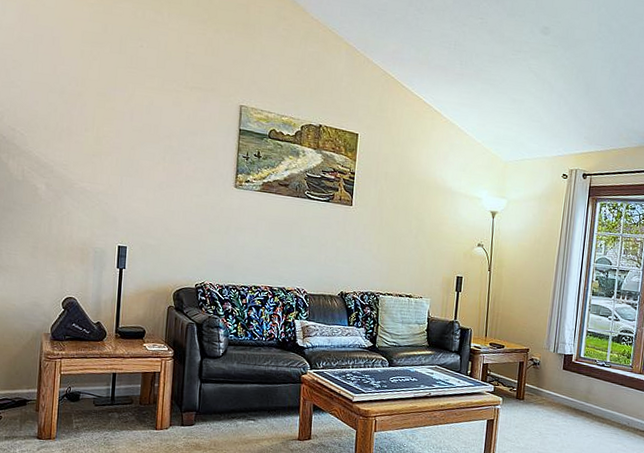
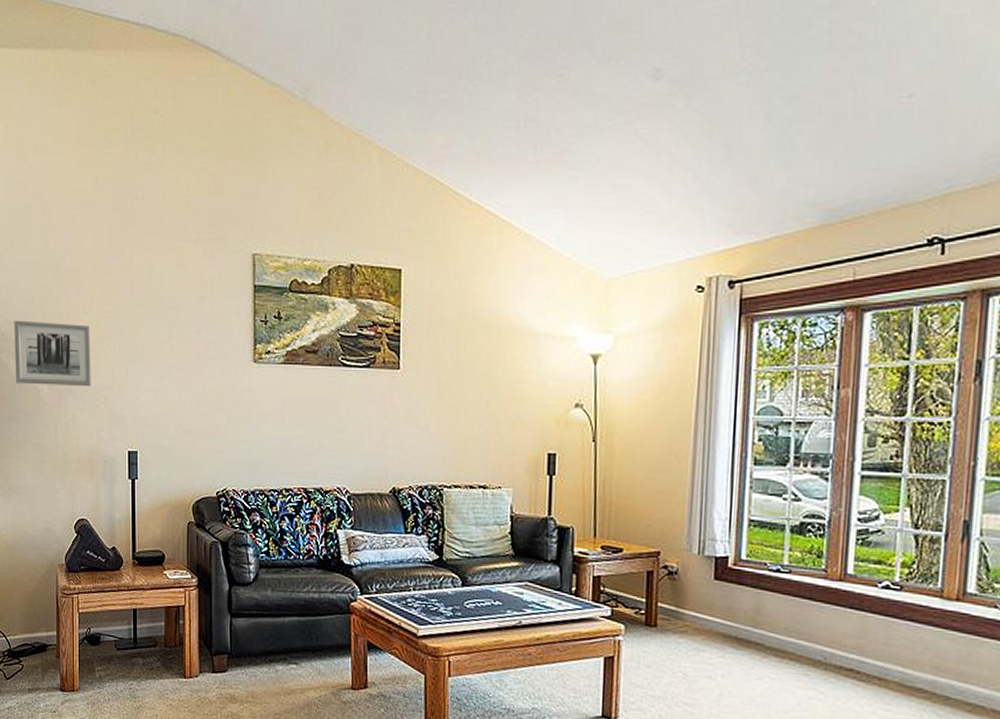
wall art: none [14,128,91,191] -> present [14,320,92,387]

